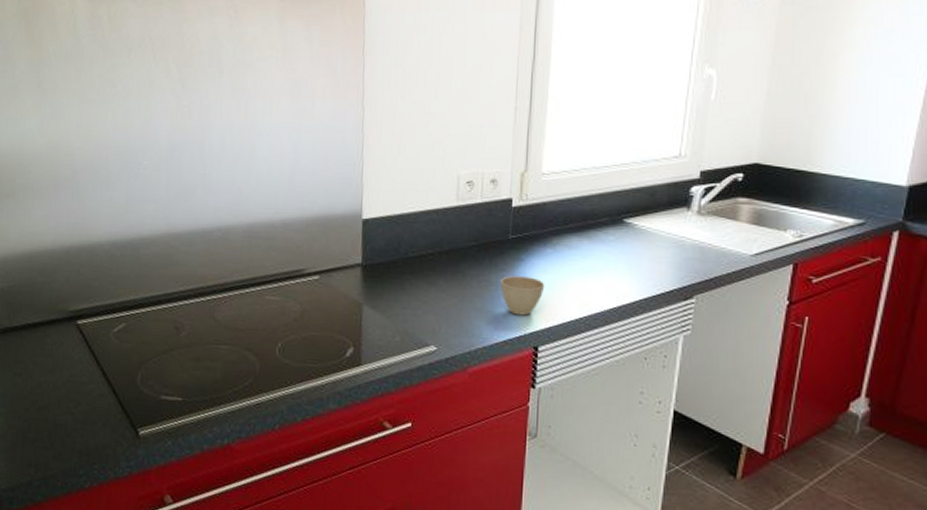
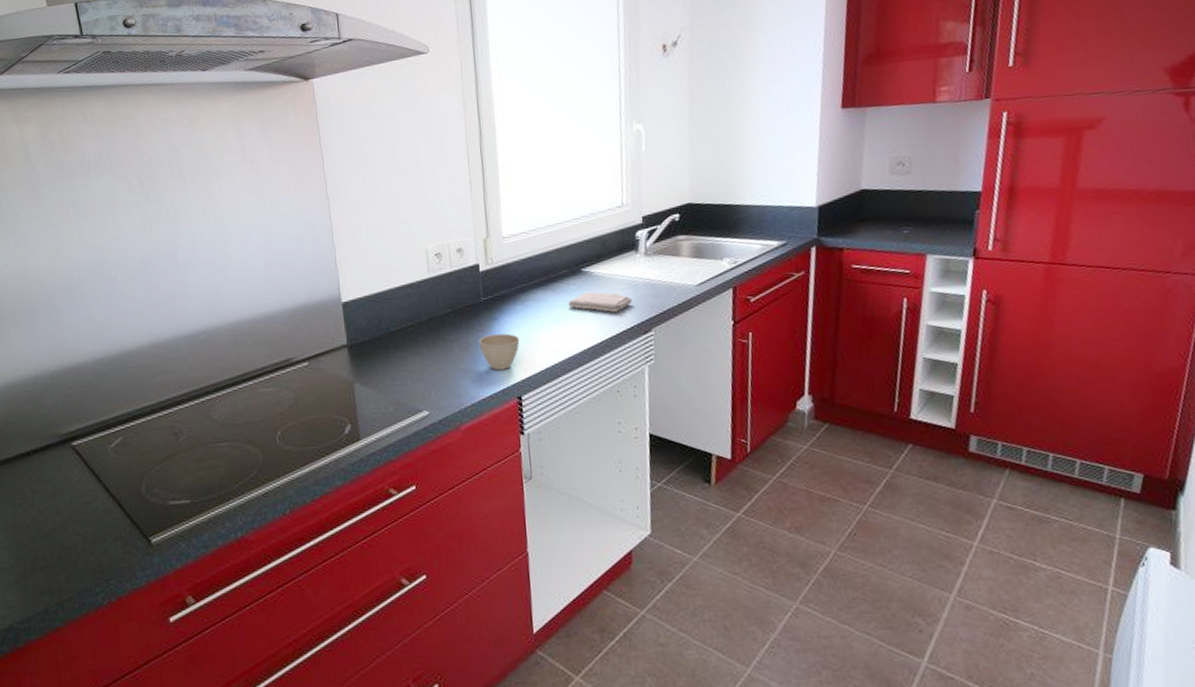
washcloth: none [603,245,675,272] -> present [568,291,632,313]

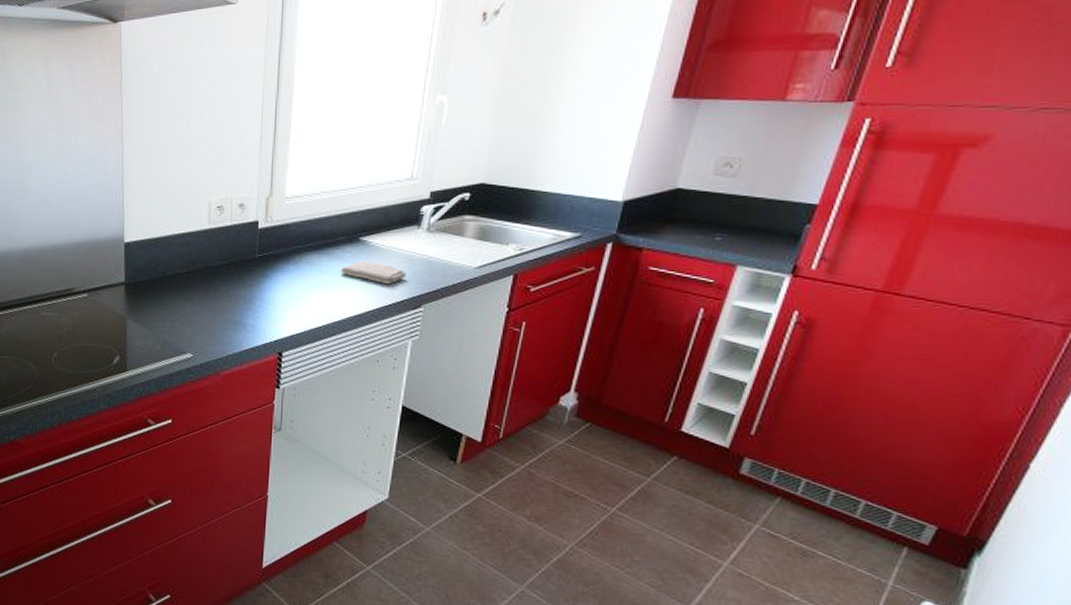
cup: present [478,333,520,371] -> none [248,290,288,326]

